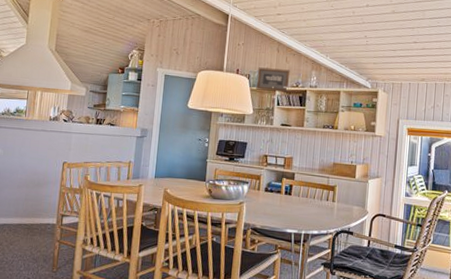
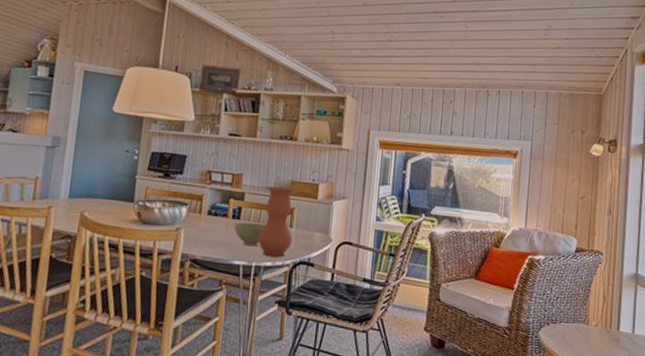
bowl: none [286,197,313,218] -> present [233,222,266,247]
vase: none [306,167,337,226] -> present [257,186,296,257]

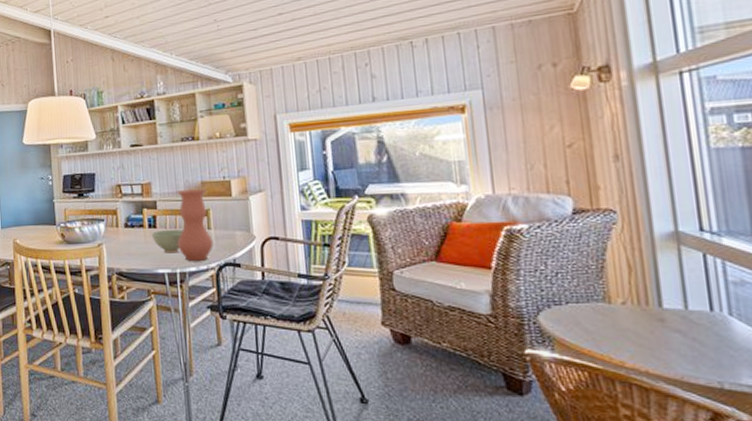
picture frame: present [198,64,241,96] -> none [93,79,132,110]

